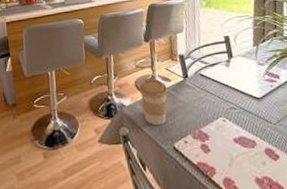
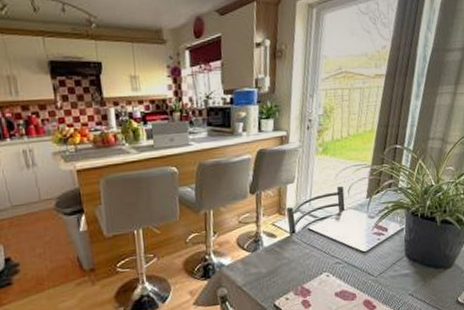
coffee cup: present [139,78,168,126] -> none [241,235,273,285]

